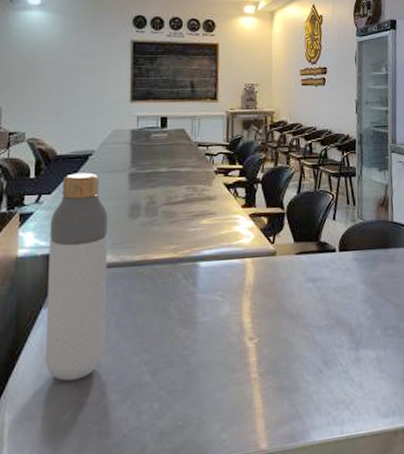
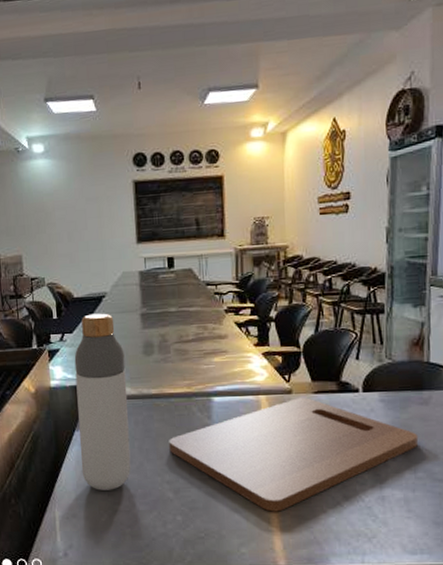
cutting board: none [150,259,387,387] -> present [169,397,419,512]

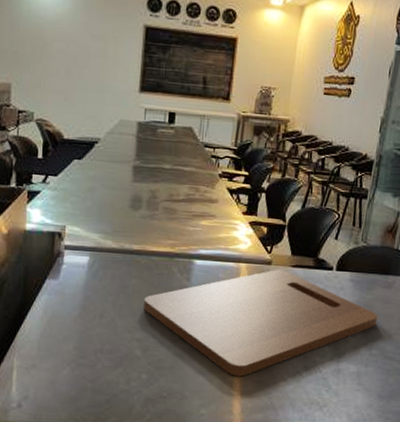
bottle: present [74,313,131,490] -> none [48,158,111,343]

